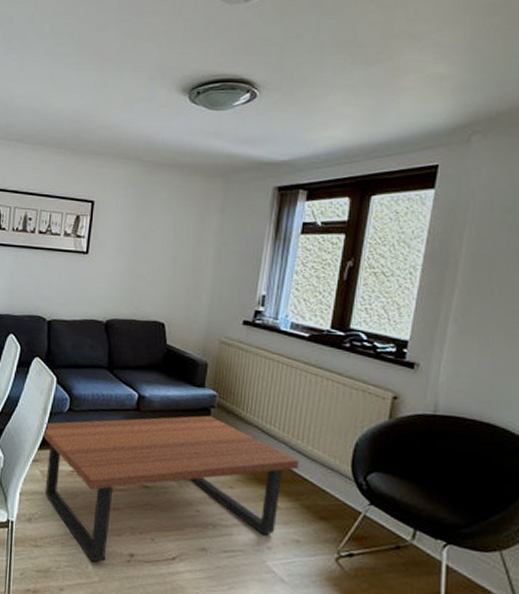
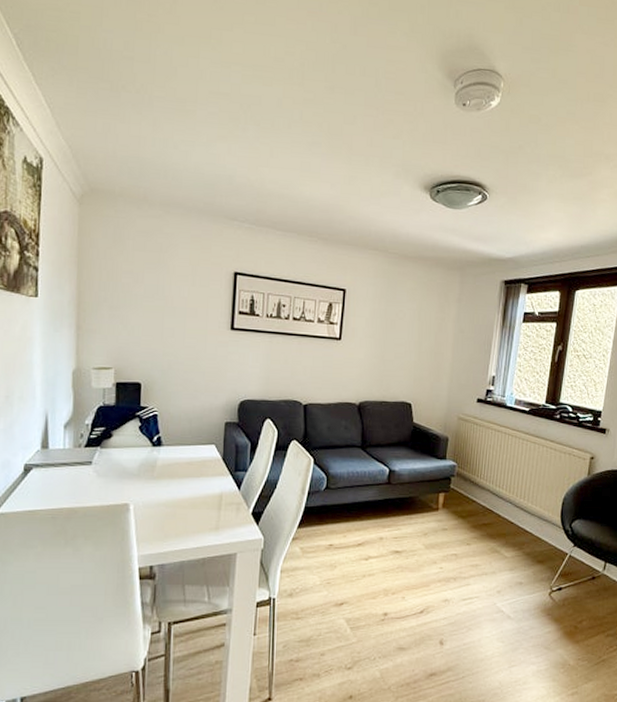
coffee table: present [41,415,300,563] -> none [300,483,522,626]

